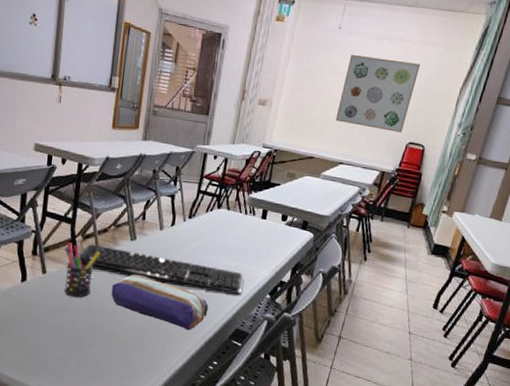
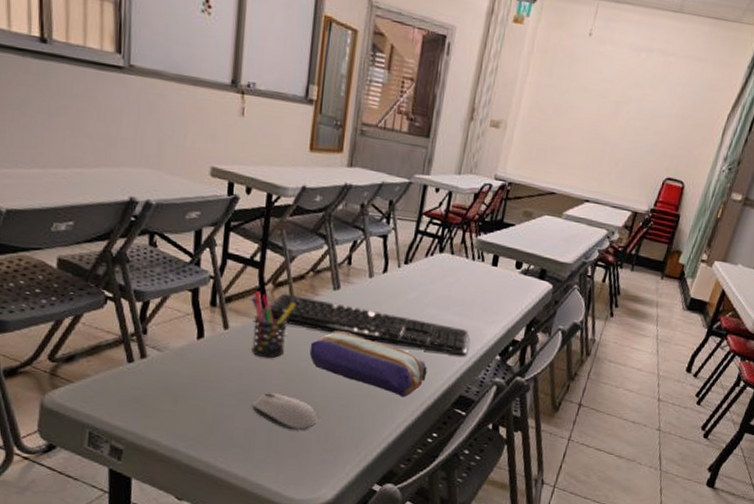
computer mouse: none [63,326,120,359] -> present [251,392,320,431]
wall art: present [335,55,420,132] -> none [582,69,683,166]

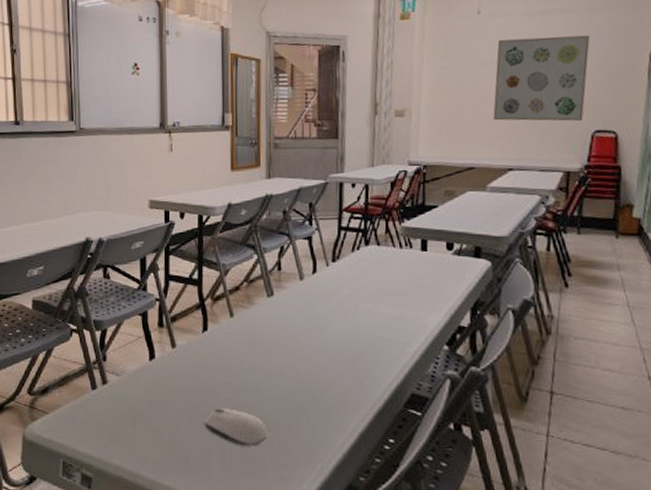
pen holder: present [251,291,295,359] -> none [194,308,234,373]
keyboard: present [262,293,469,356] -> none [205,306,412,350]
pencil case: present [309,331,427,398] -> none [252,338,372,402]
wall art: none [582,69,683,166] -> present [493,35,590,122]

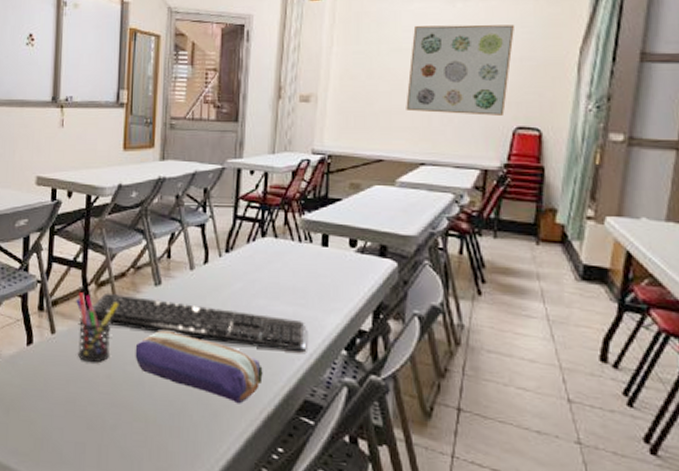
pen holder: none [194,308,234,373] -> present [76,292,118,363]
computer mouse: present [203,408,271,446] -> none [80,401,150,445]
keyboard: none [205,306,412,350] -> present [87,292,307,353]
pencil case: none [252,338,372,402] -> present [135,330,263,404]

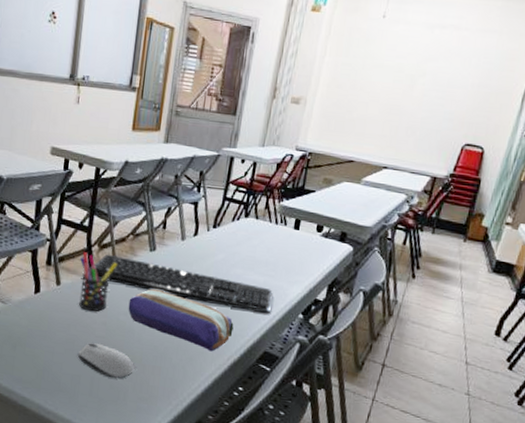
computer mouse: none [80,401,150,445] -> present [77,343,136,379]
wall art: present [406,24,514,116] -> none [379,46,478,133]

